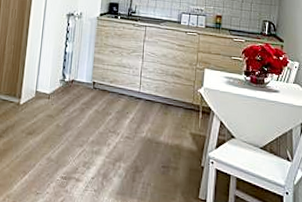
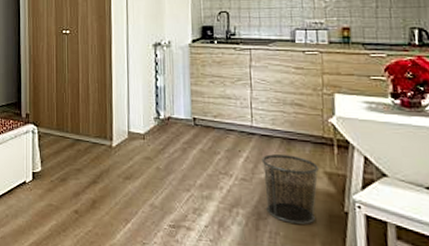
waste bin: none [143,117,186,177] -> present [261,154,319,225]

